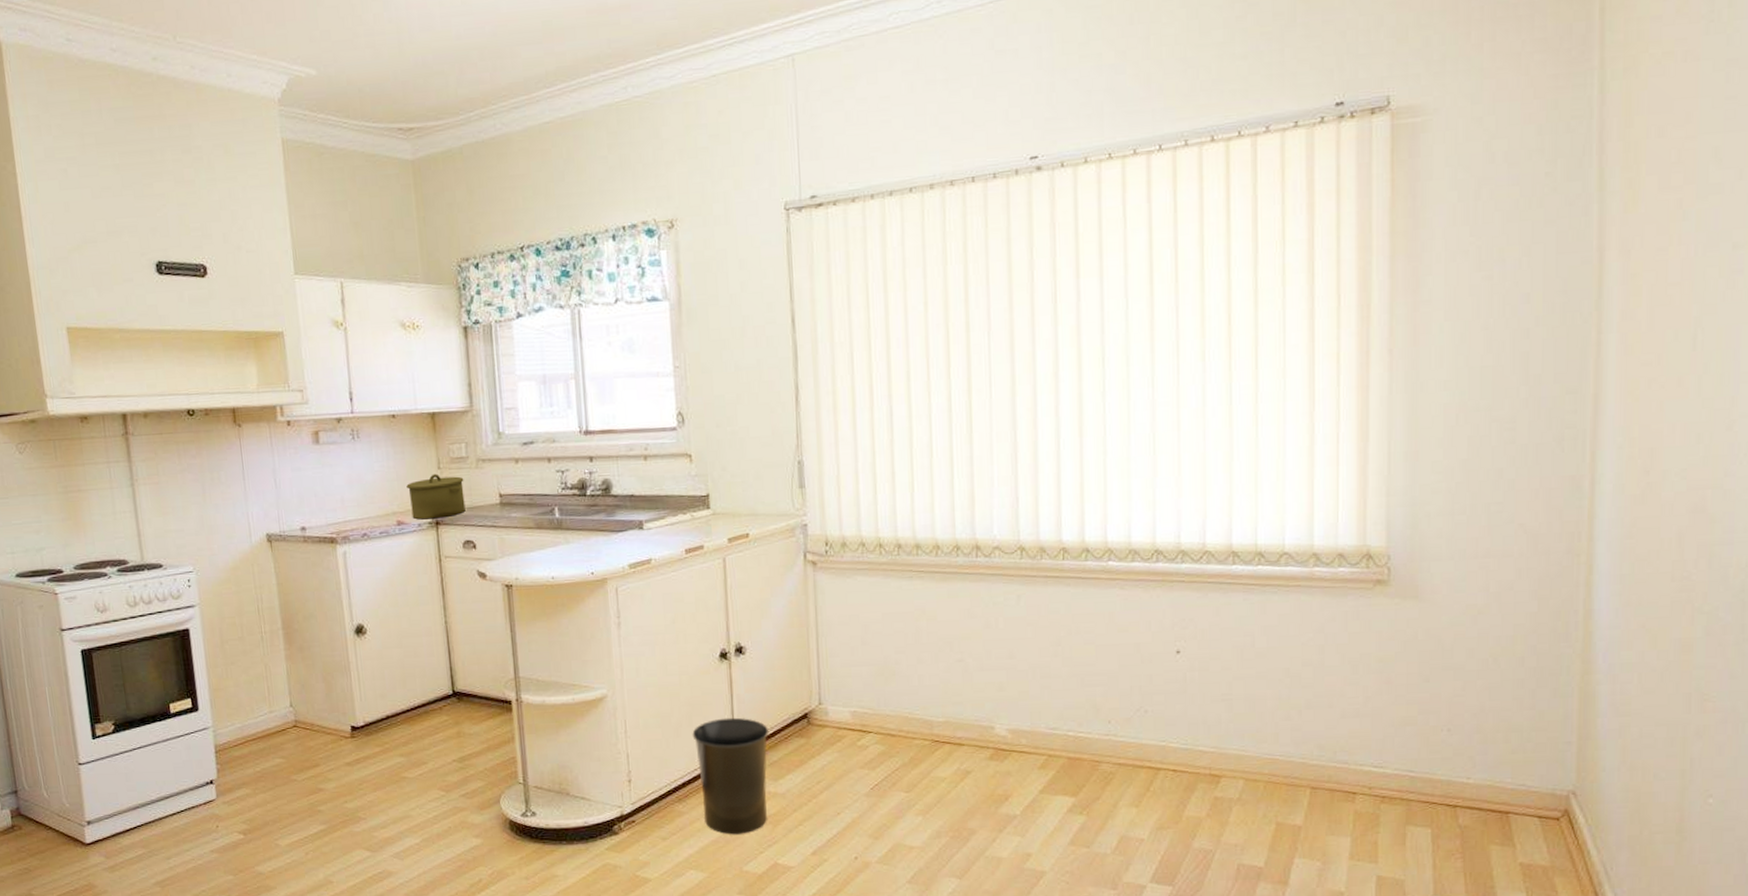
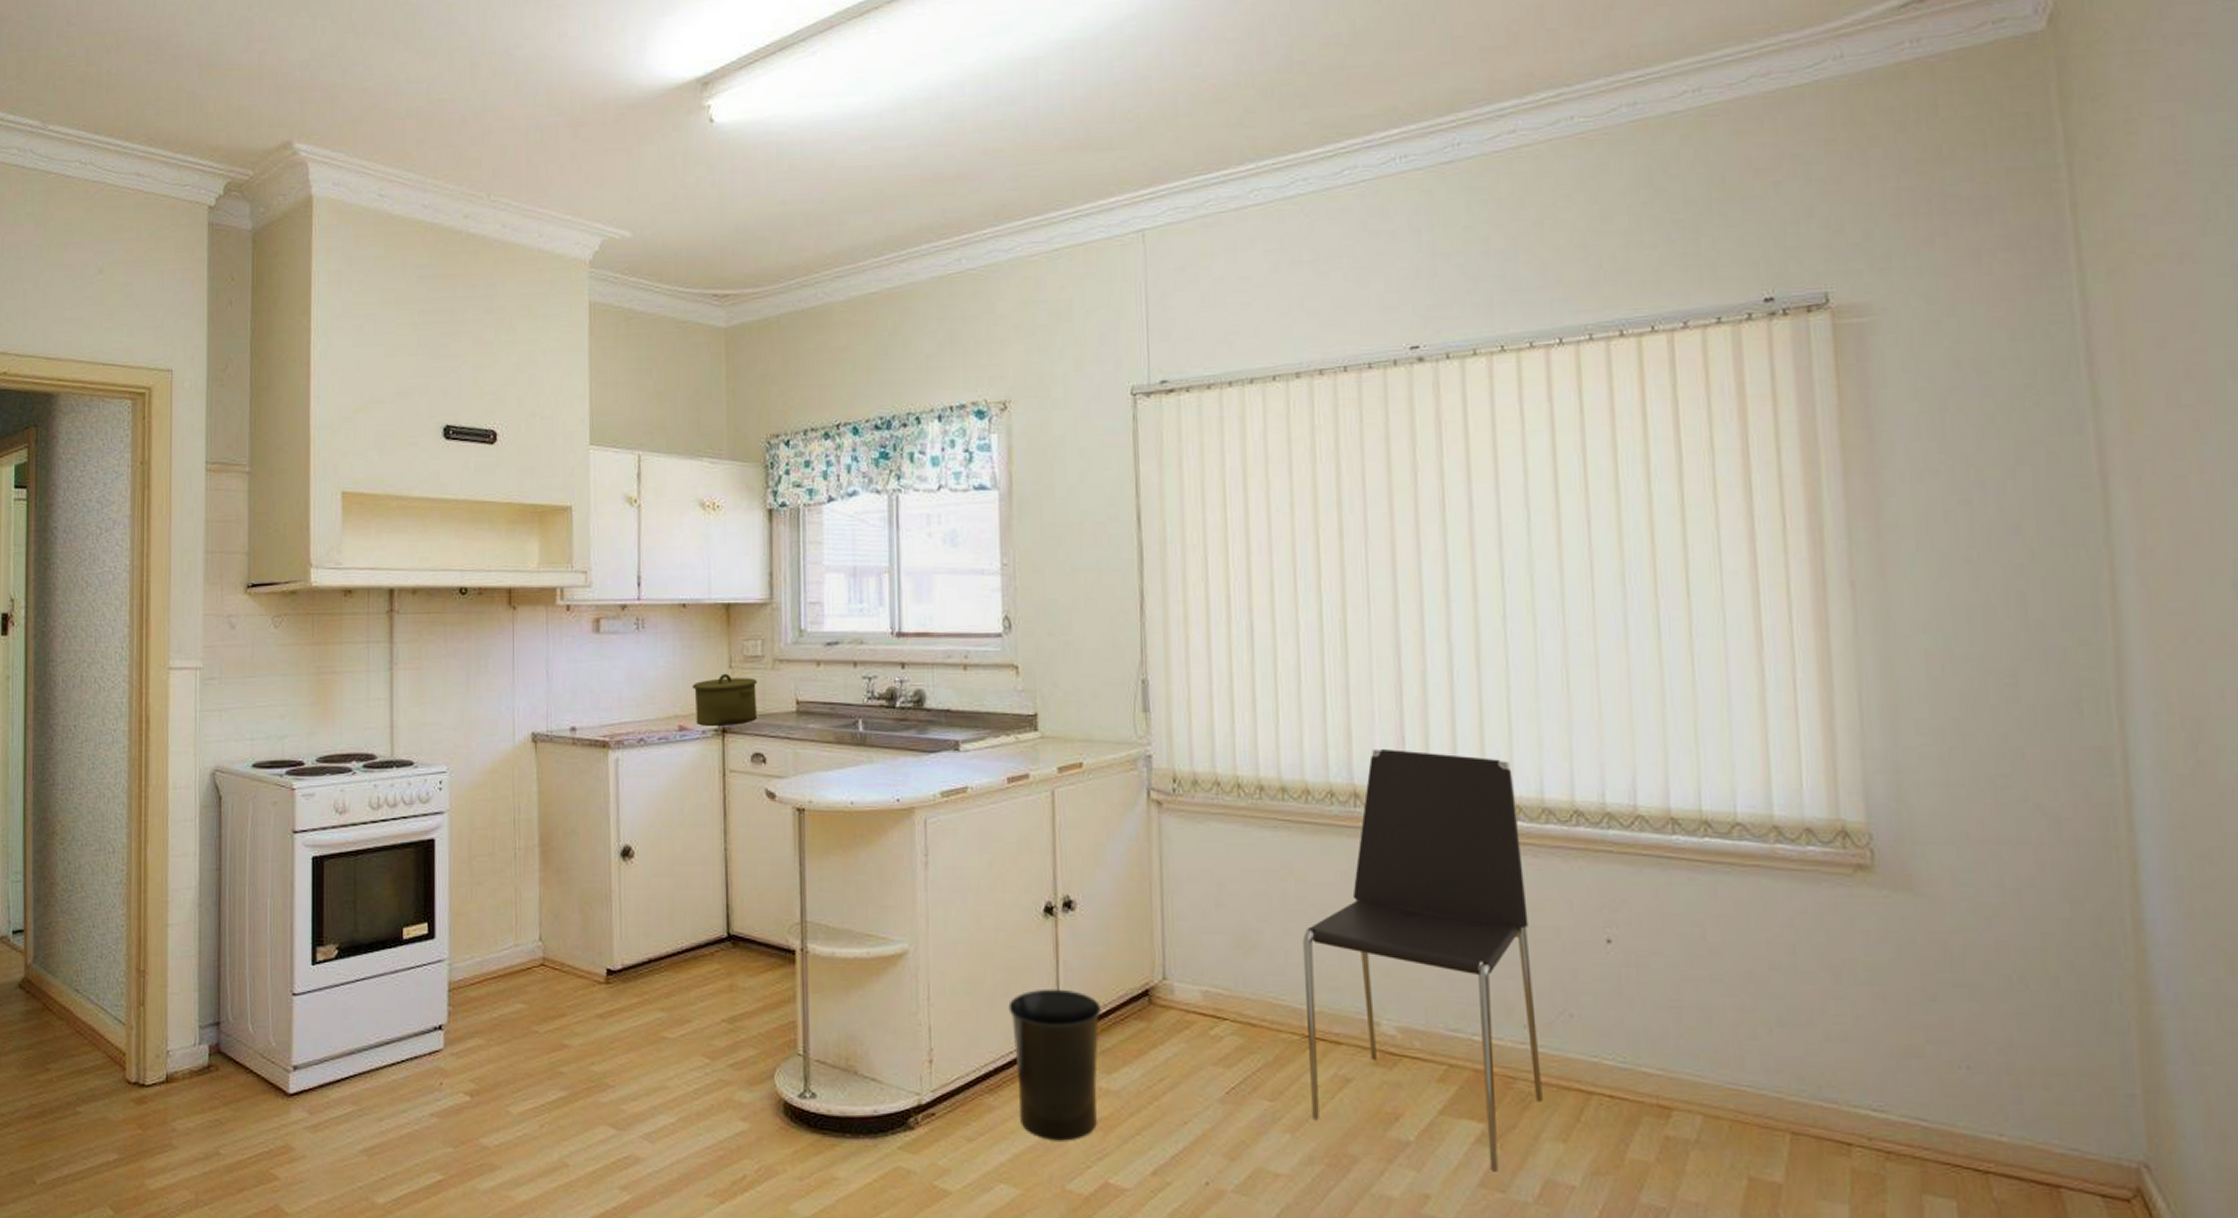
dining chair: none [932,508,1121,833] -> present [1302,748,1543,1172]

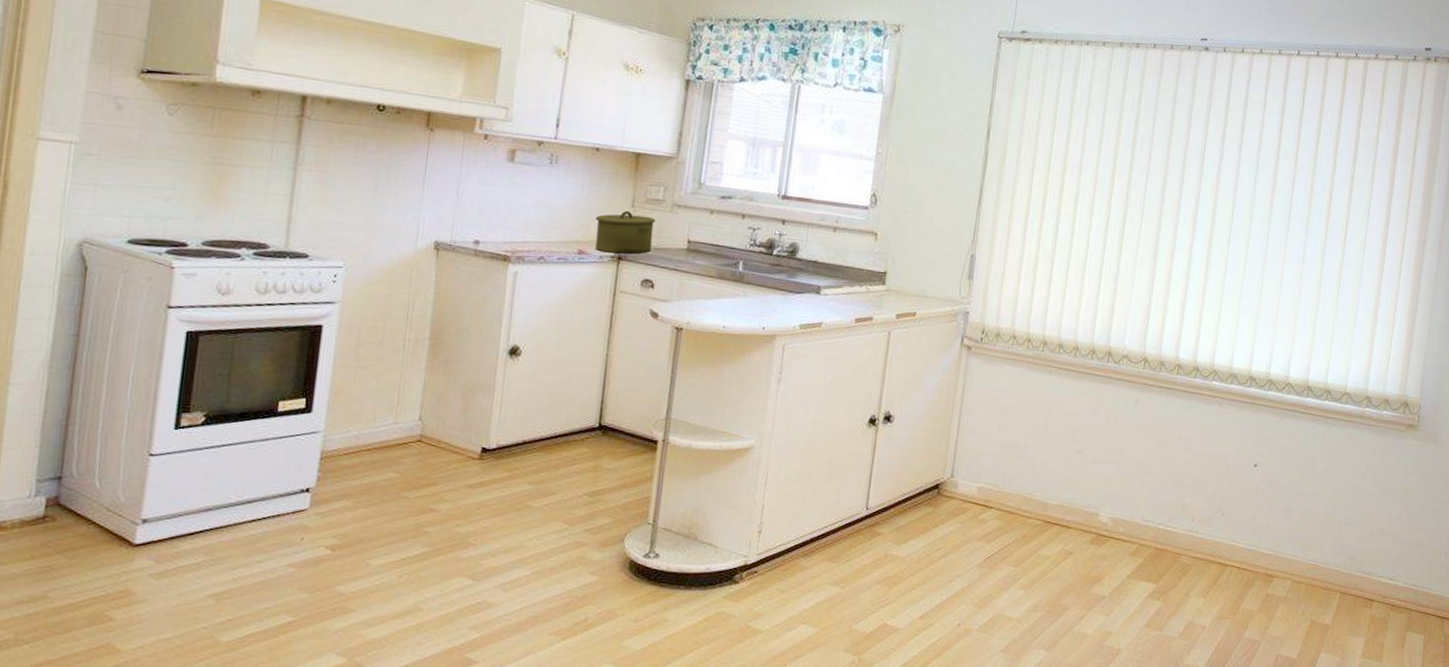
waste bin: present [1008,988,1101,1140] -> none [825,480,901,592]
dining chair: present [1302,748,1543,1172] -> none [1042,322,1216,617]

